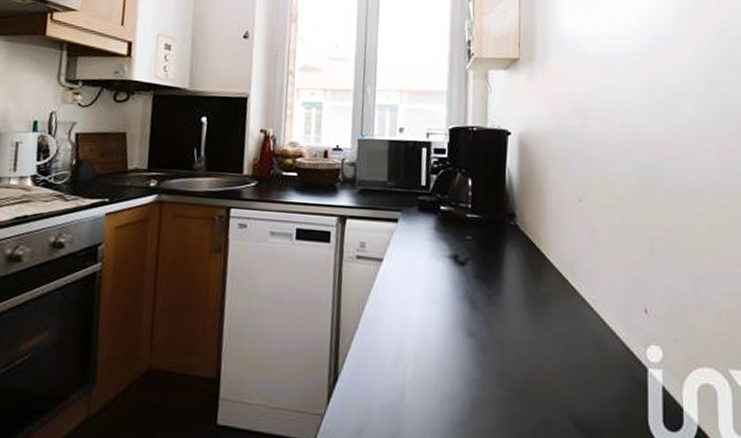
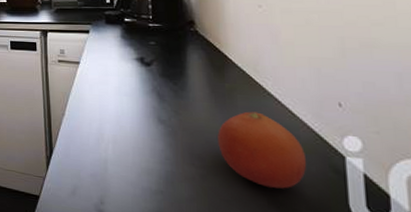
fruit: none [529,320,614,409] -> present [218,111,307,189]

